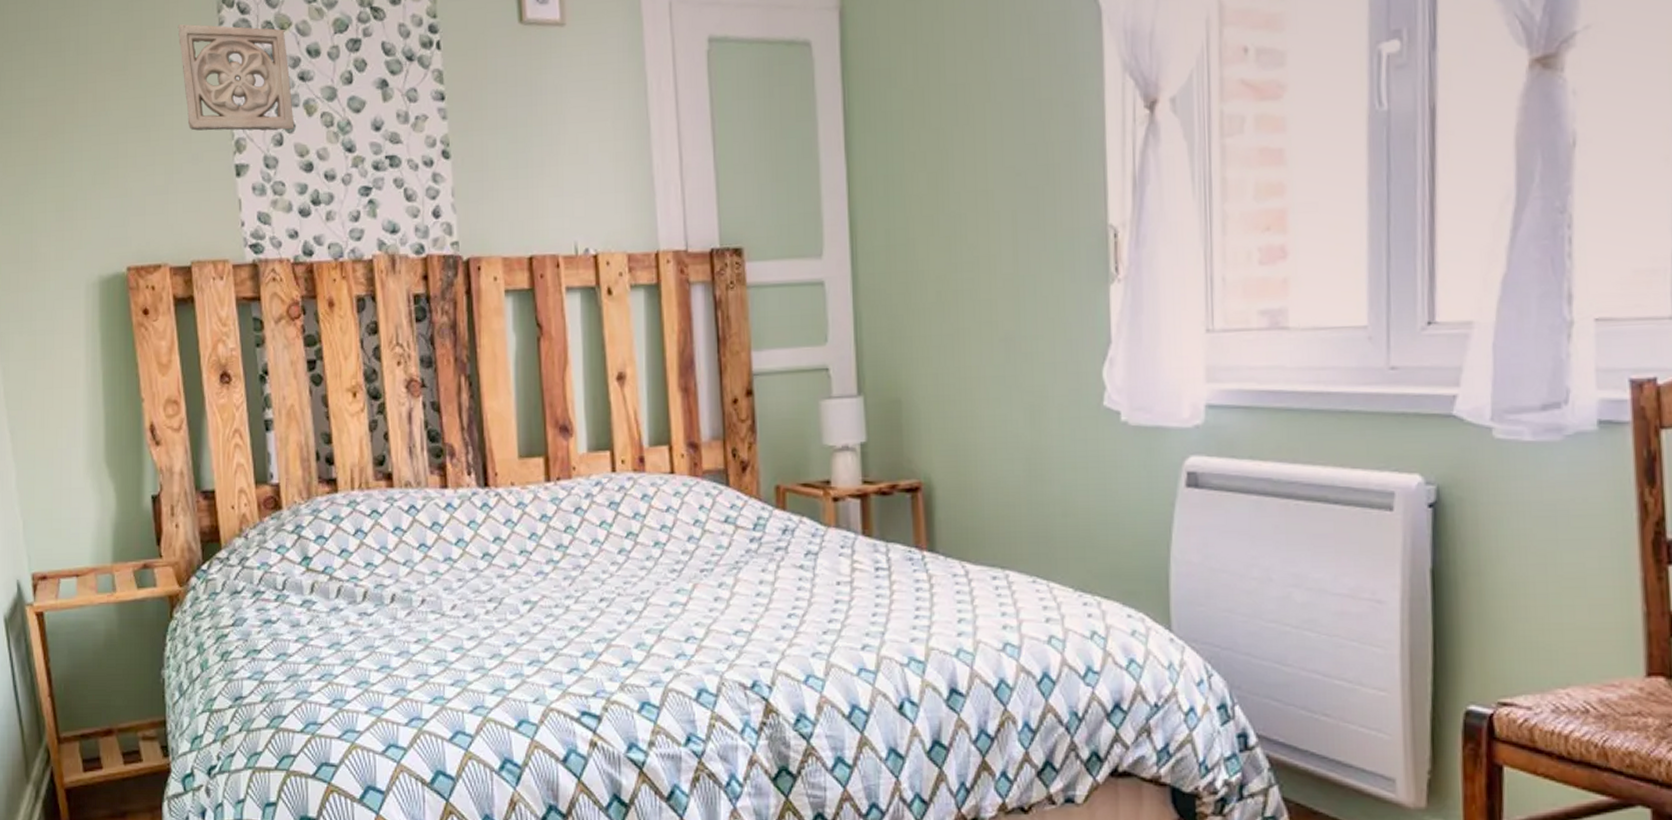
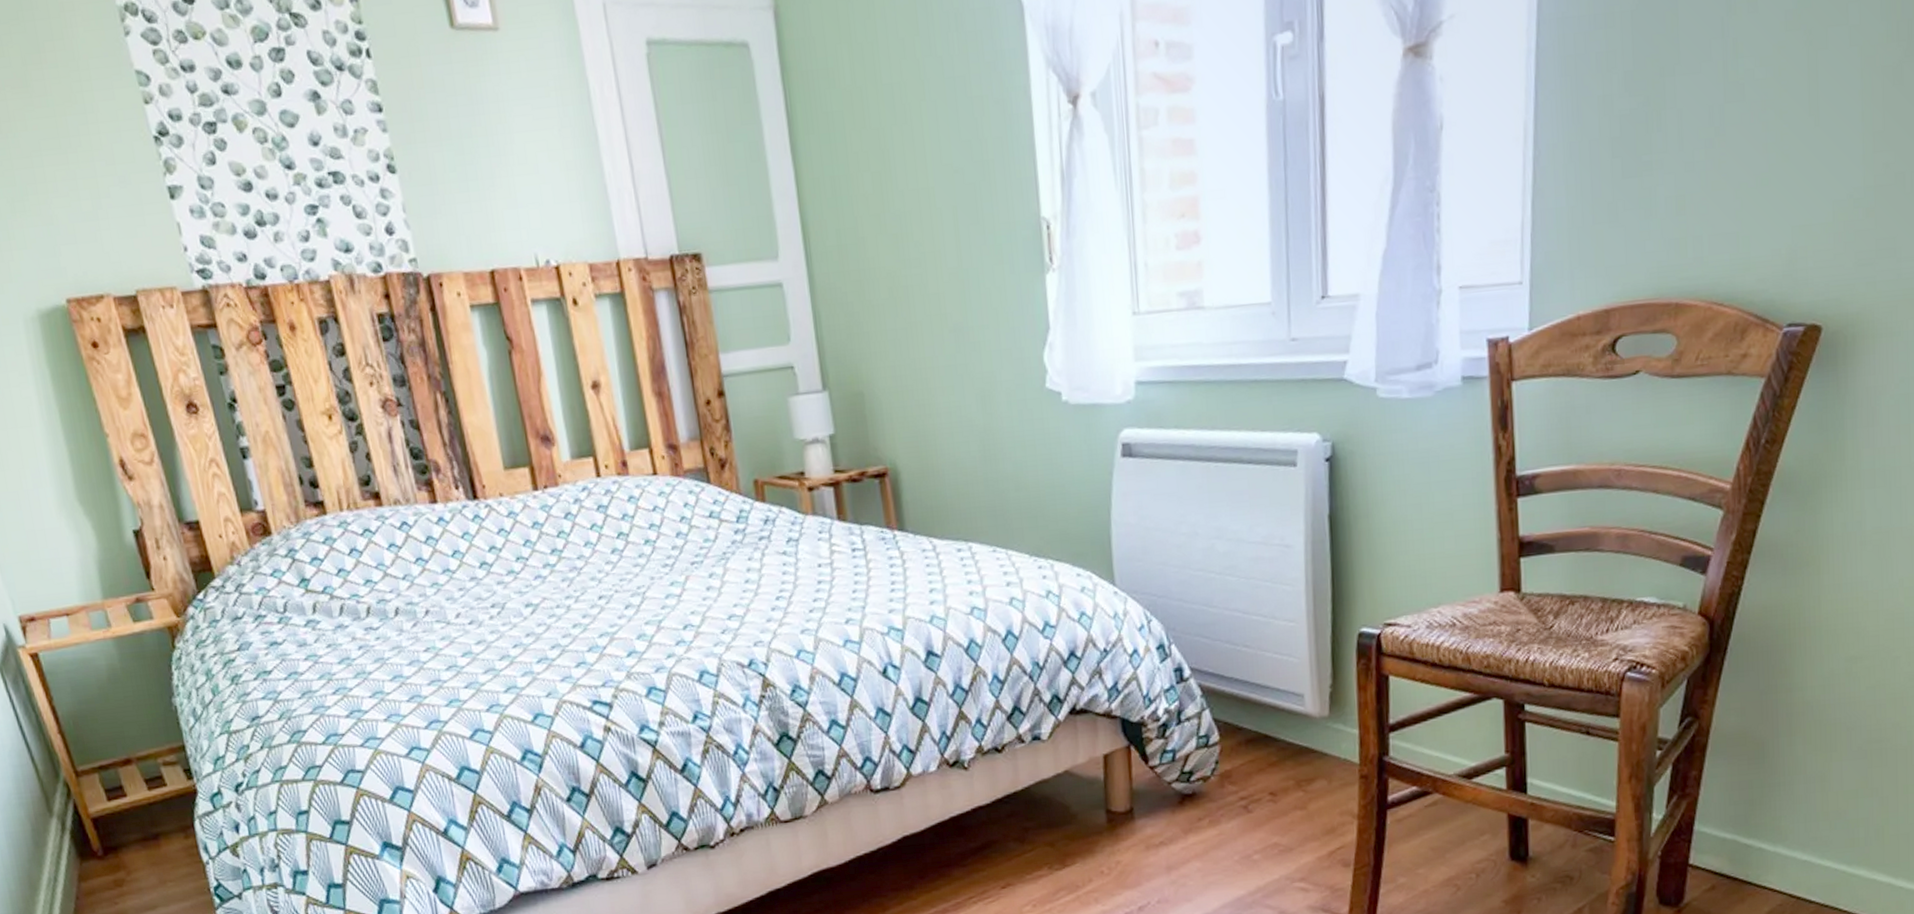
wall ornament: present [177,24,295,131] -> none [78,35,226,152]

